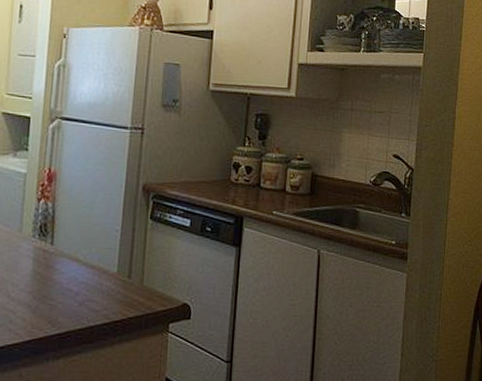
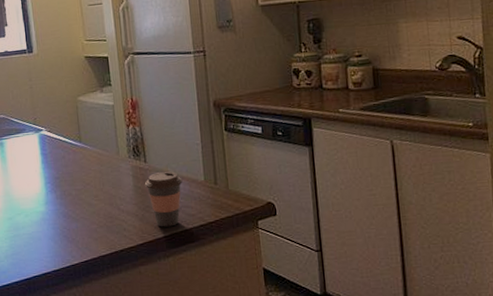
coffee cup: none [45,258,92,323] -> present [144,171,183,227]

